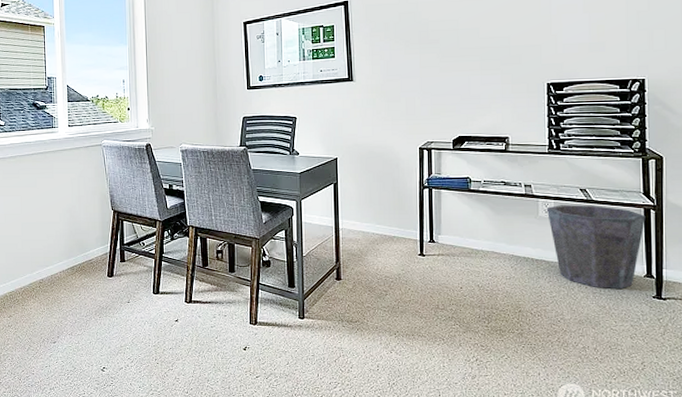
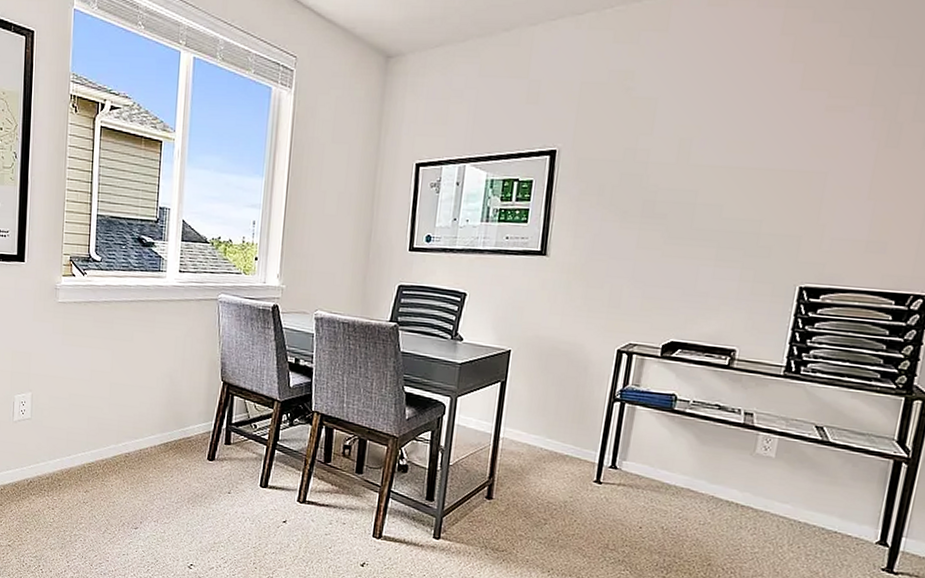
waste bin: present [547,205,646,289] -> none [767,442,894,555]

